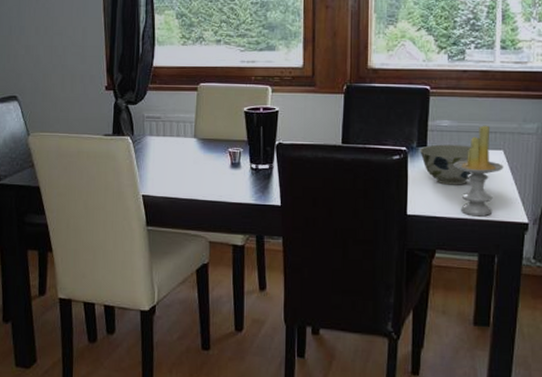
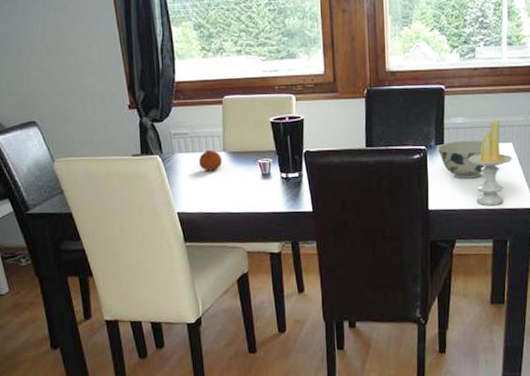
fruit: none [168,135,193,156] -> present [198,150,223,171]

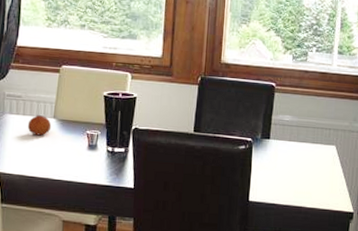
bowl: present [438,140,485,179] -> none [263,137,309,176]
candle: present [468,120,513,206] -> none [292,122,335,205]

